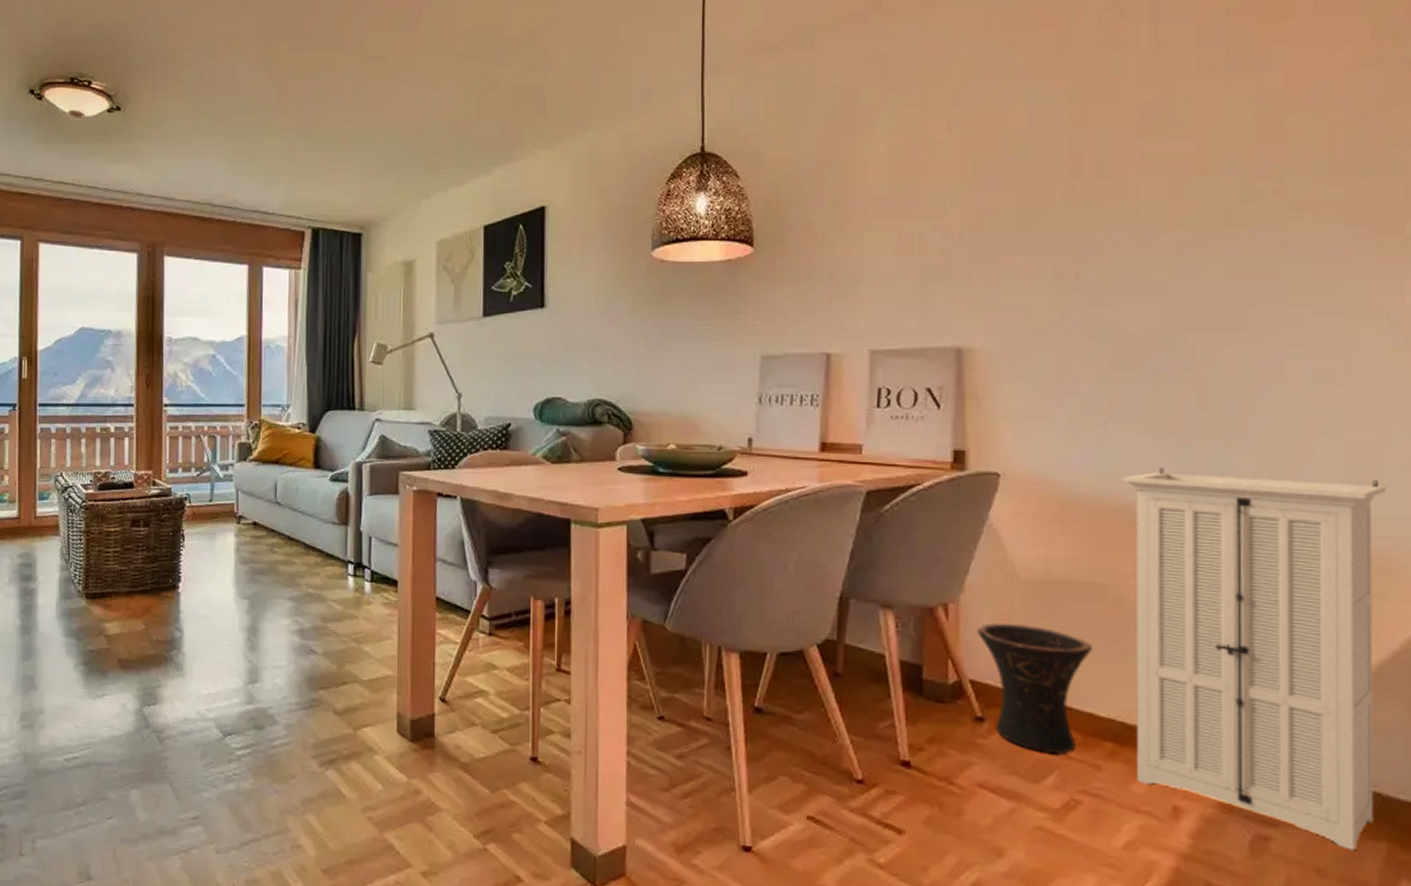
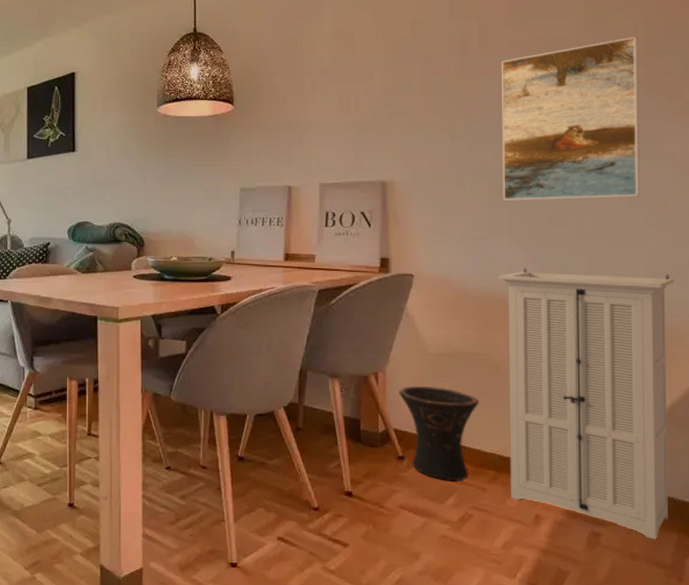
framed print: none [1128,147,1335,375] -> present [501,36,640,200]

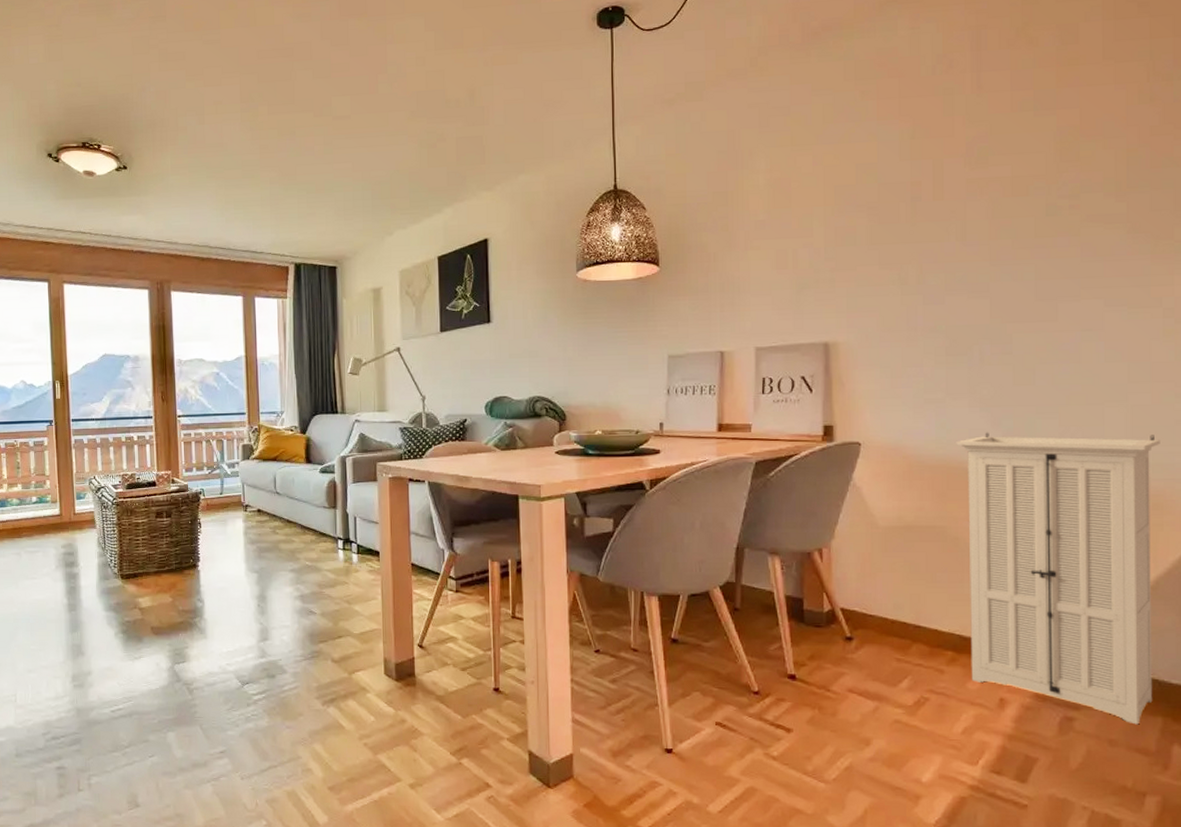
vase: present [399,386,479,481] -> none [846,563,935,663]
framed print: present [501,36,640,200] -> none [958,169,1120,359]

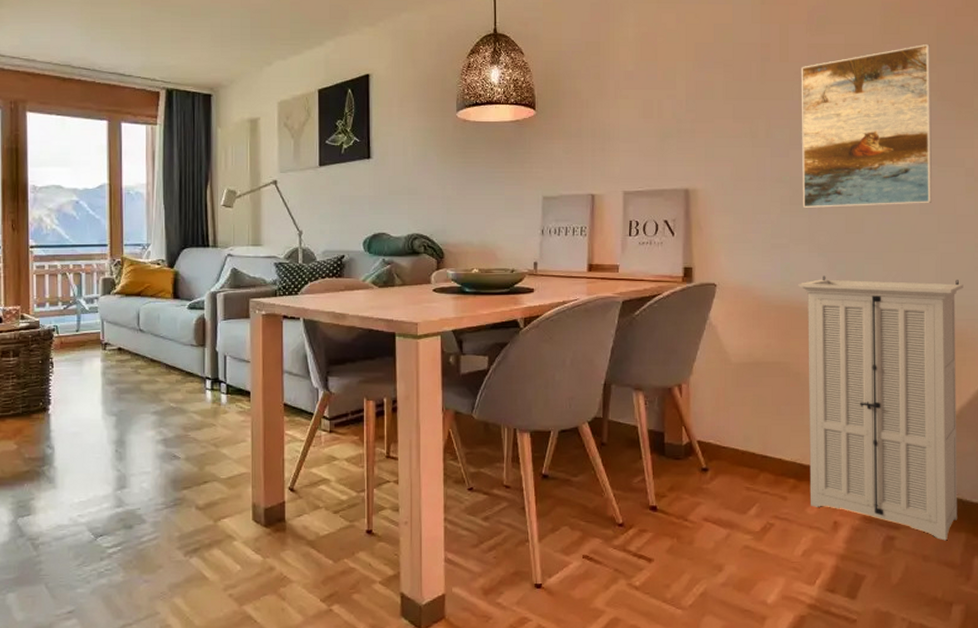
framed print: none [958,169,1120,359] -> present [800,43,932,208]

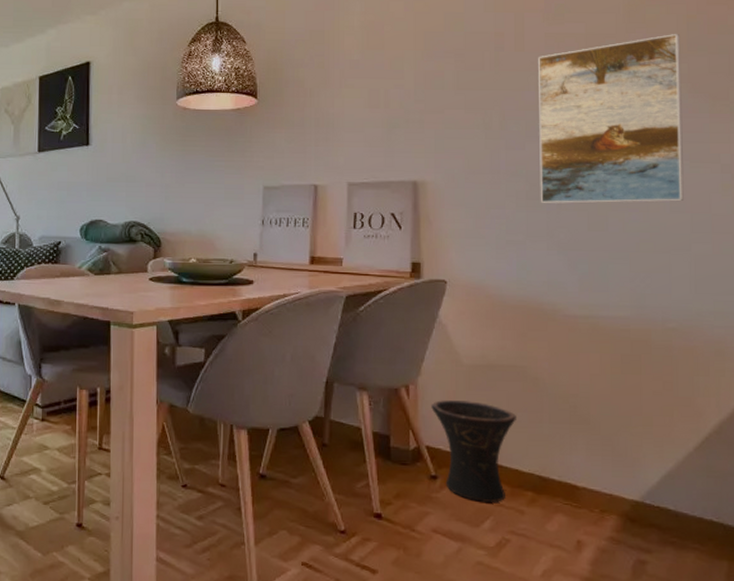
vase: none [702,397,780,492] -> present [431,400,516,503]
storage cabinet: present [798,275,963,541] -> none [536,275,721,569]

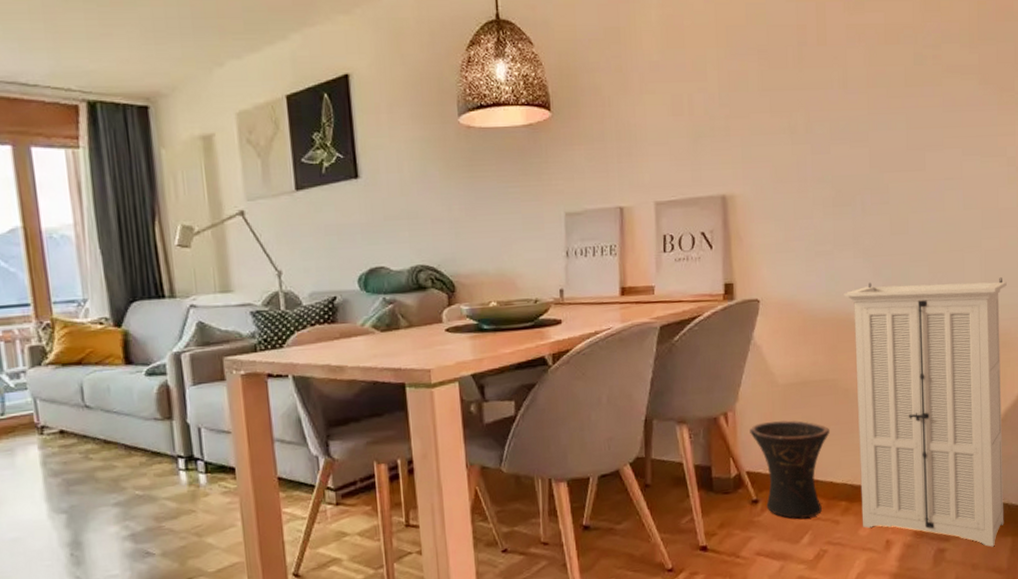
storage cabinet: none [536,275,721,569] -> present [844,277,1007,547]
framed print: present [537,33,684,204] -> none [839,21,975,209]

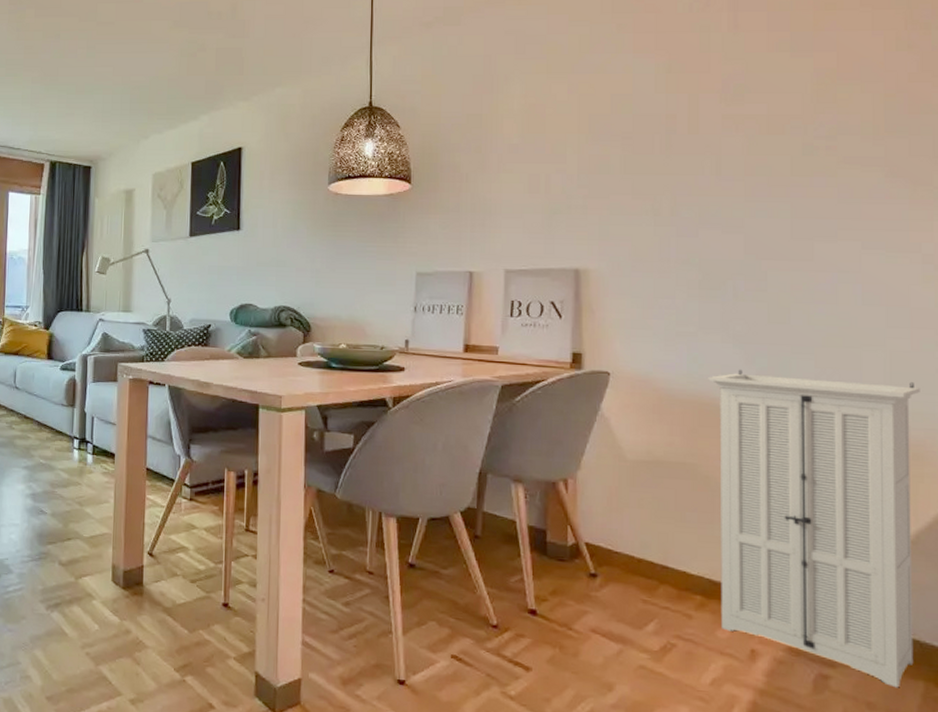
vase: present [750,420,830,519] -> none [591,496,685,605]

